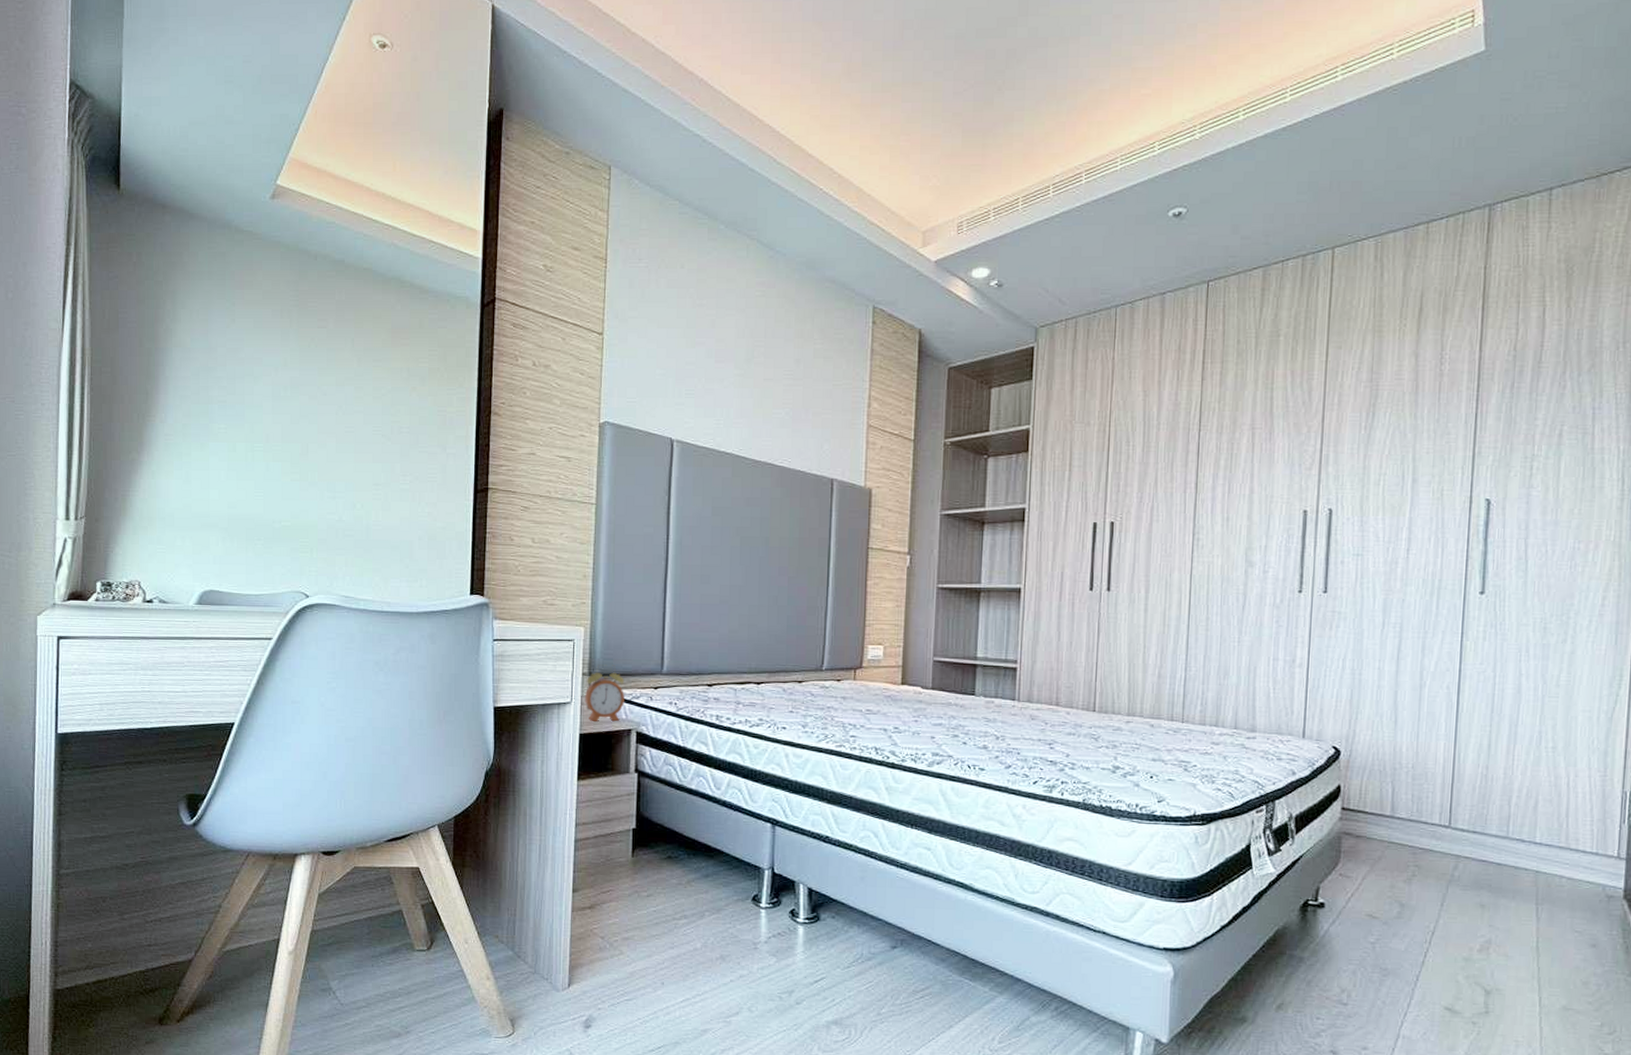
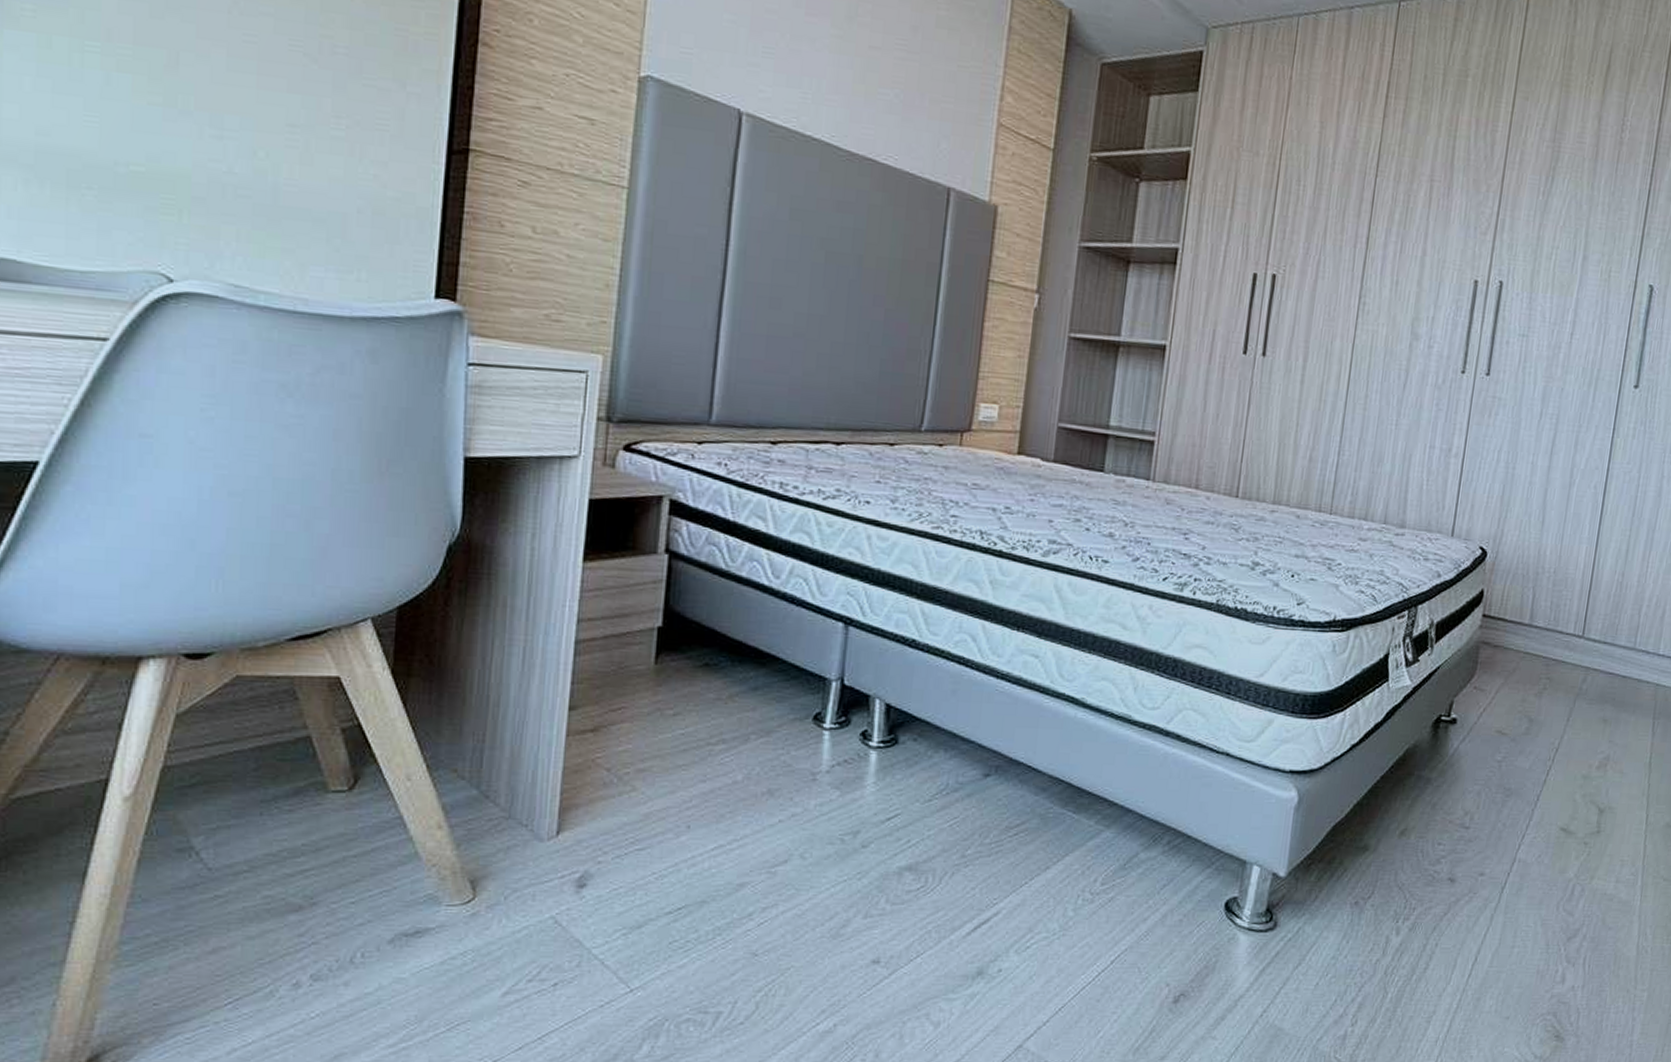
alarm clock: present [585,664,625,722] -> none [600,407,657,486]

